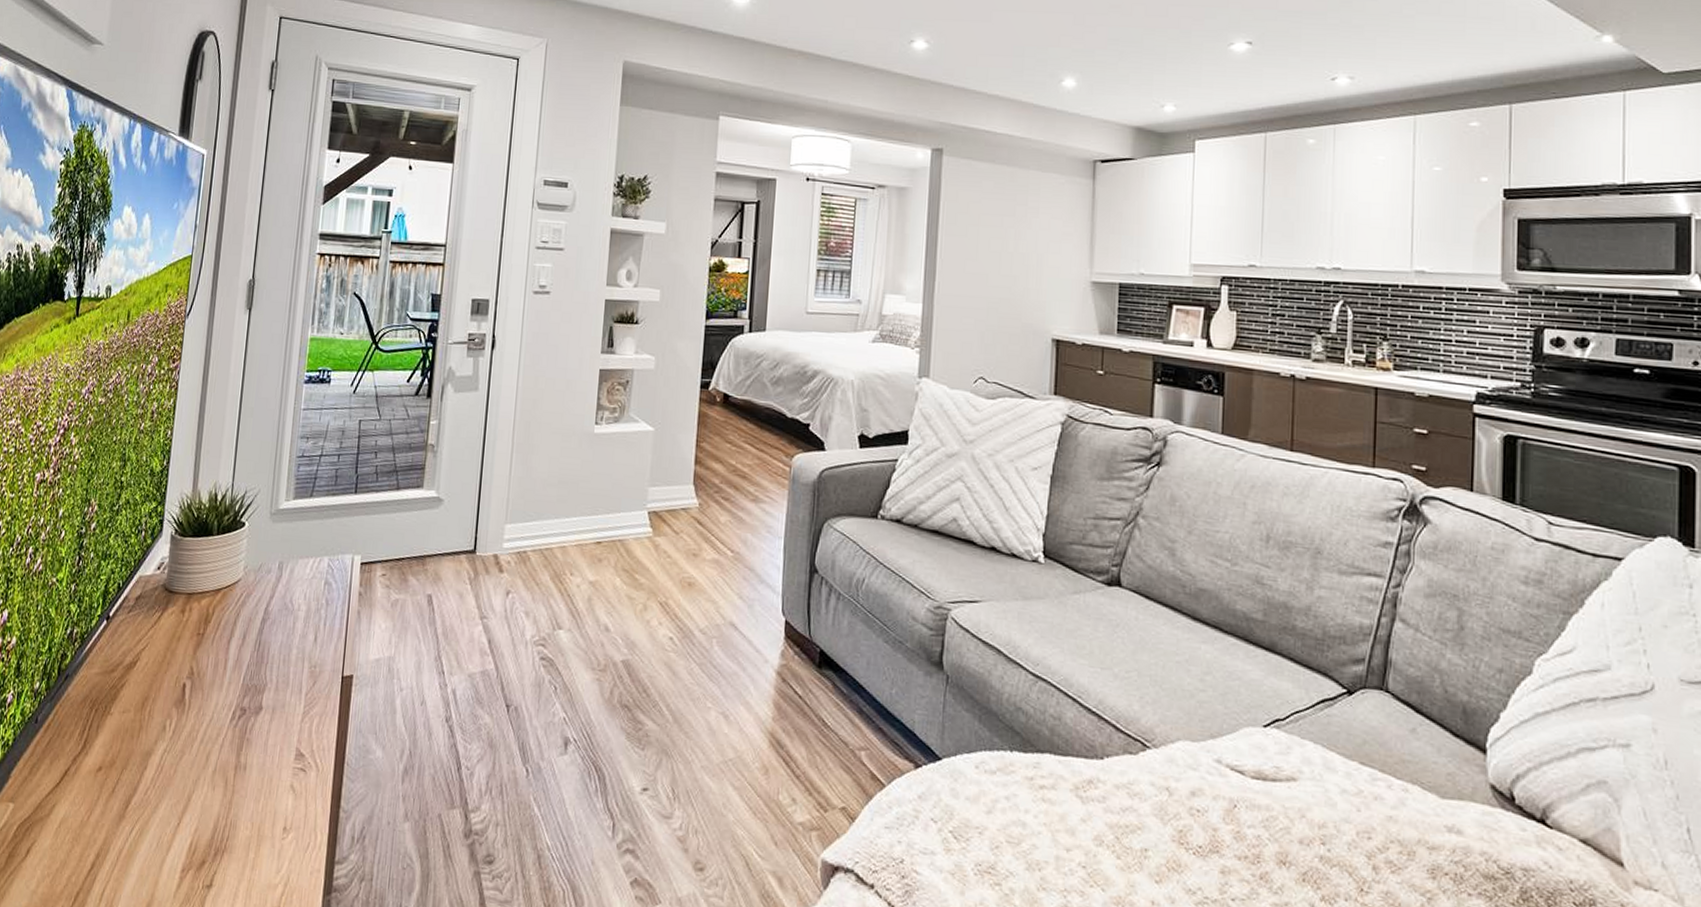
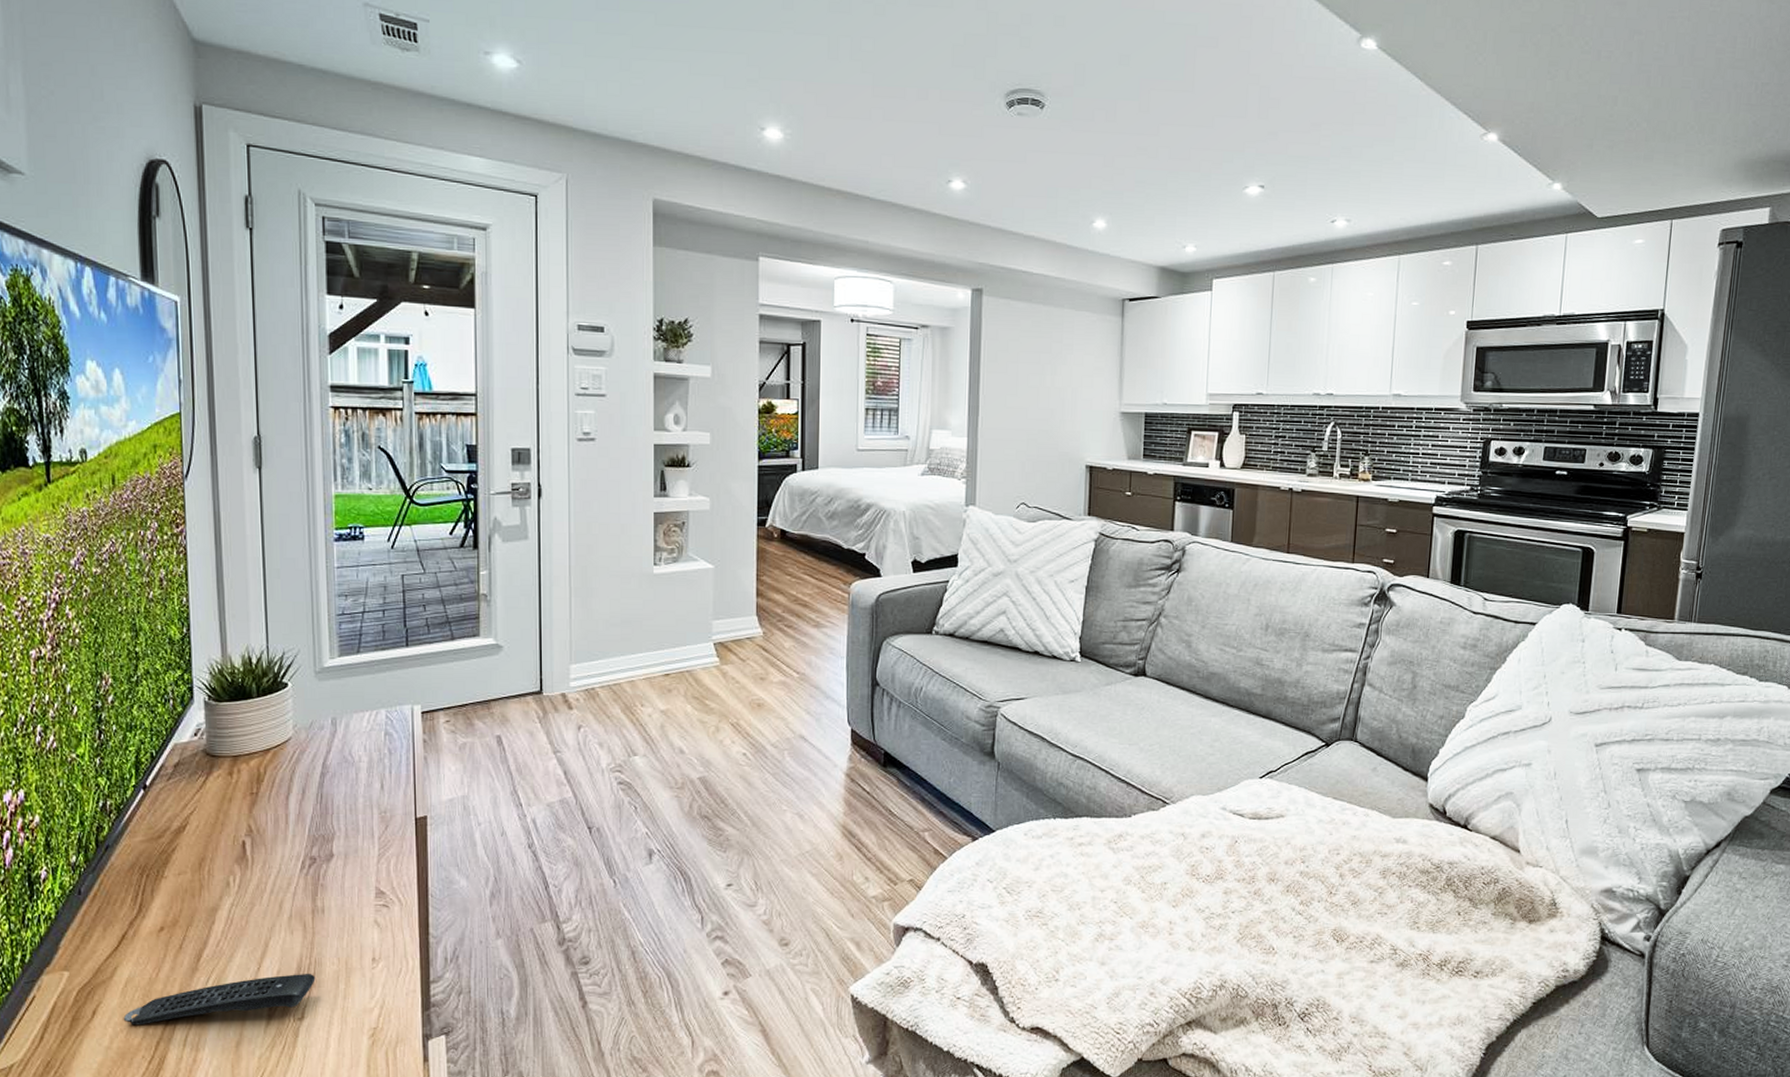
remote control: none [53,834,229,873] -> present [124,974,316,1026]

